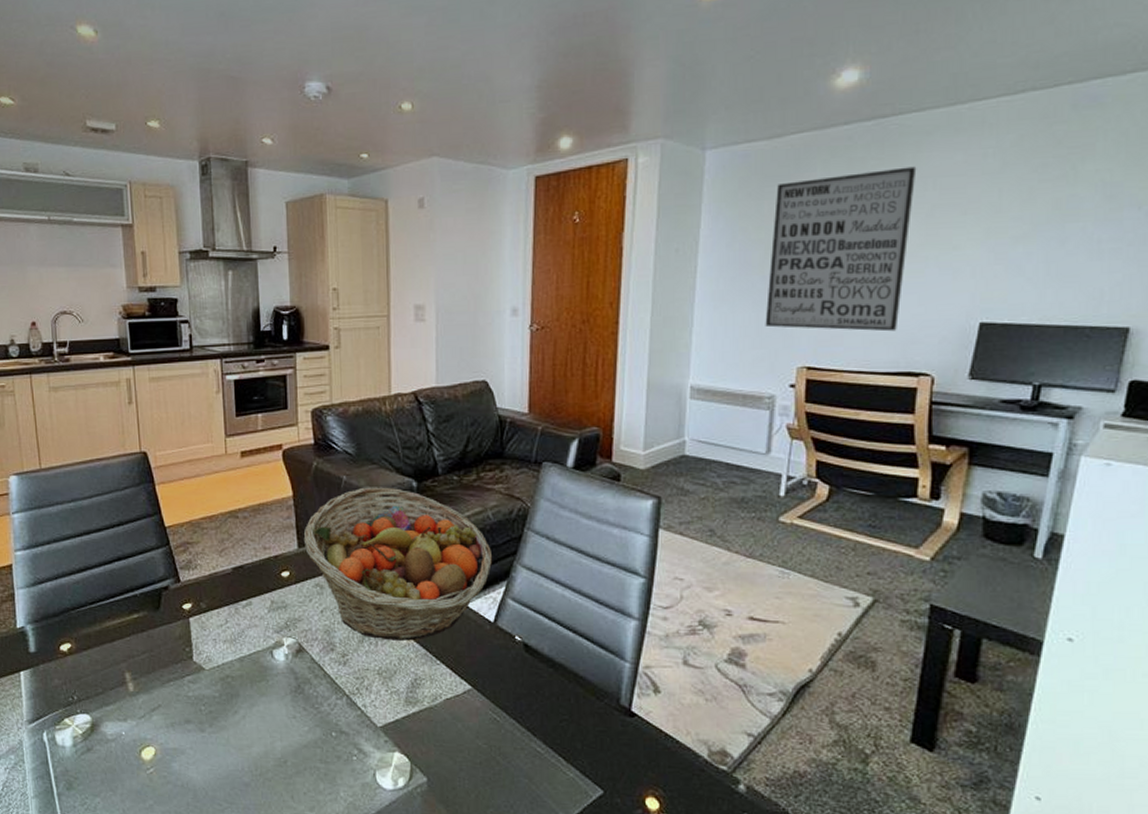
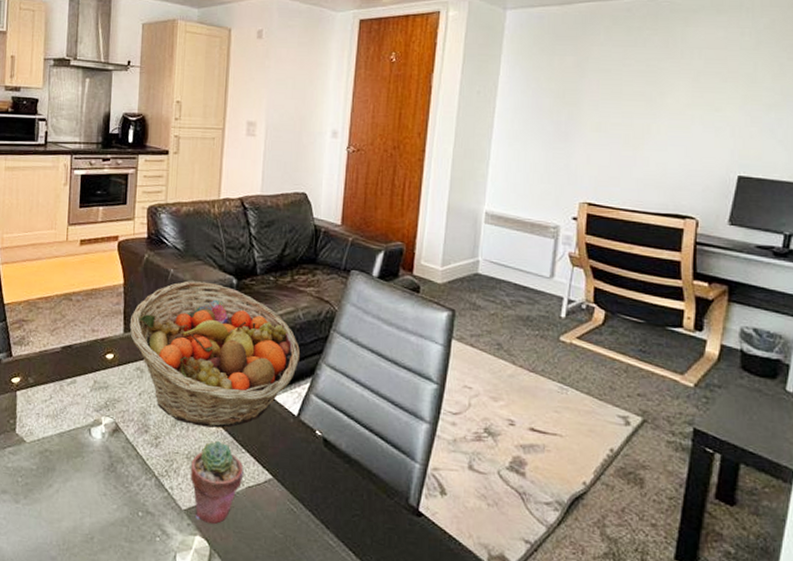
potted succulent: none [383,653,441,740] -> present [190,440,244,525]
wall art: present [765,166,917,332] -> none [552,38,685,178]

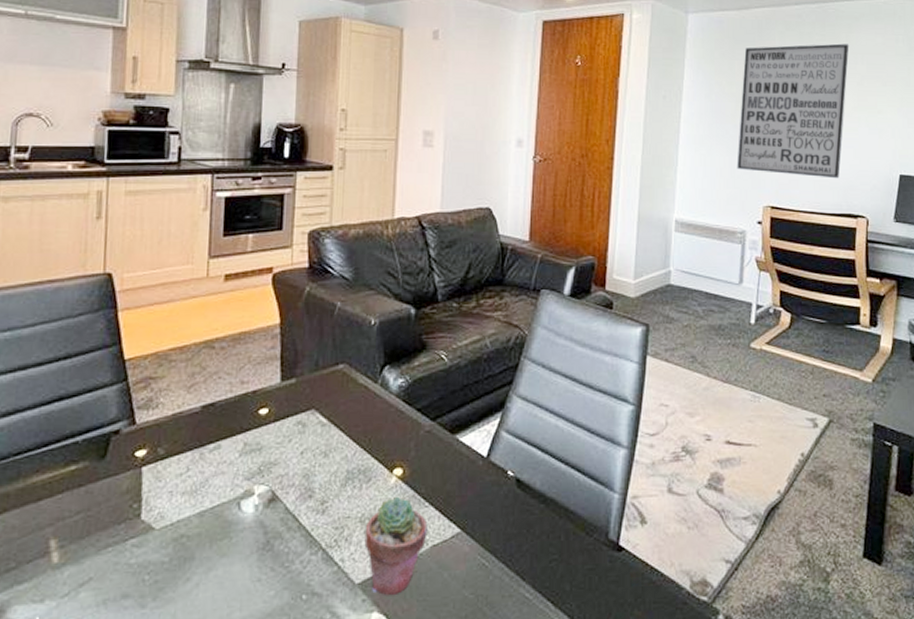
fruit basket: present [129,280,301,428] -> none [287,314,489,483]
wall art: none [552,38,685,178] -> present [737,43,850,179]

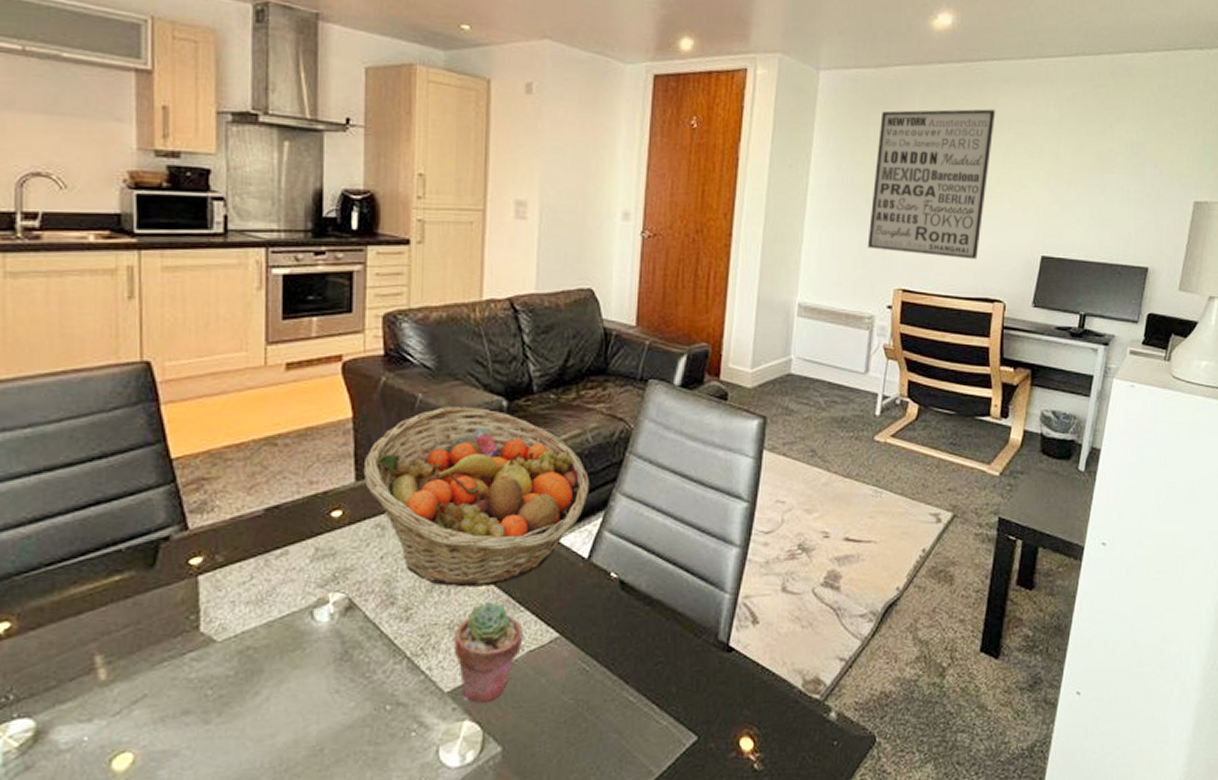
fruit basket: none [287,314,489,483] -> present [363,406,590,588]

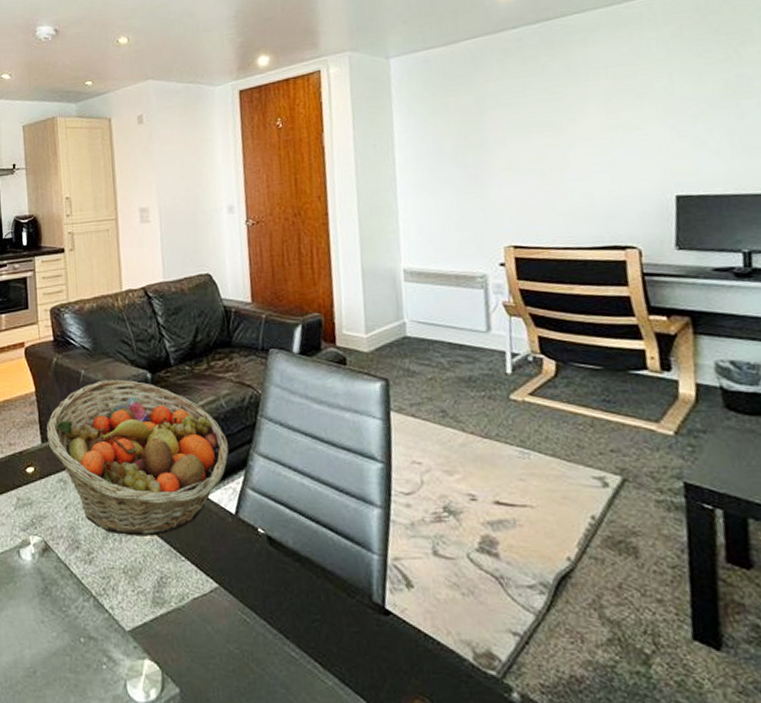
potted succulent: present [454,601,523,704] -> none [129,550,187,645]
wall art: present [867,109,996,260] -> none [459,60,596,211]

